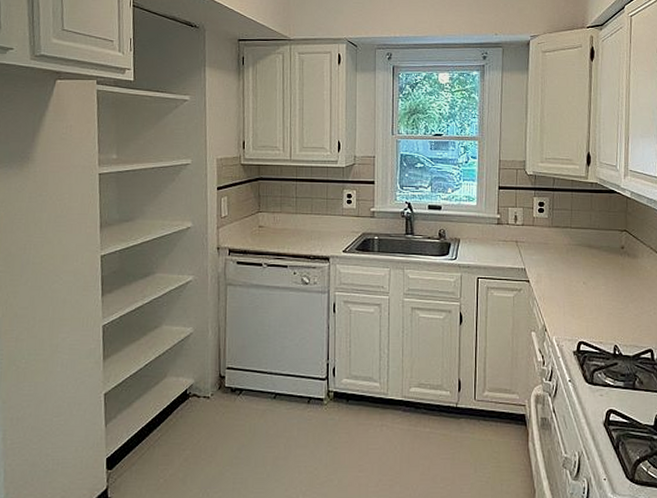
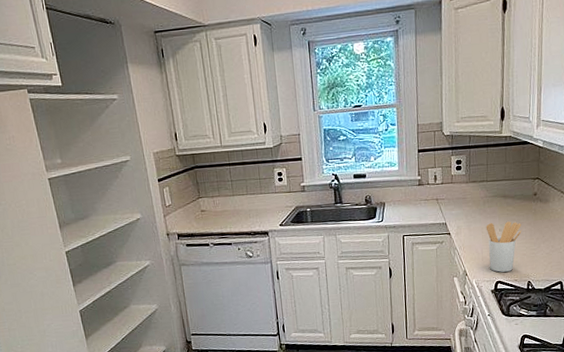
utensil holder: none [568,274,608,331] -> present [486,221,522,272]

